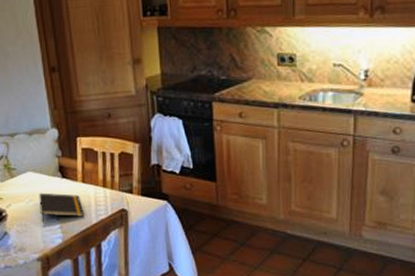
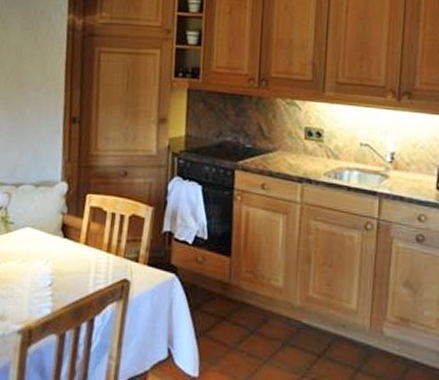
notepad: present [39,192,83,223] -> none [31,252,81,288]

